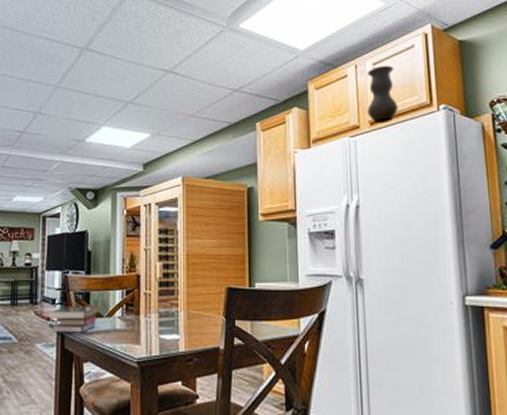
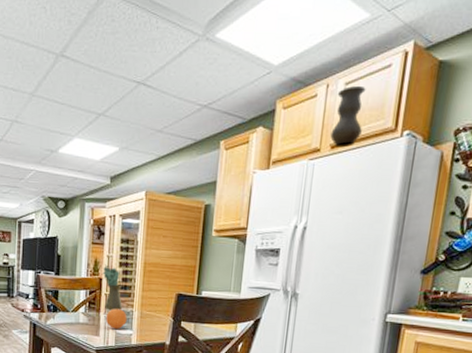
books: present [48,306,99,333] -> none [23,301,66,324]
vase: none [140,259,166,318] -> present [102,264,123,315]
fruit: none [146,309,172,334] -> present [105,308,127,329]

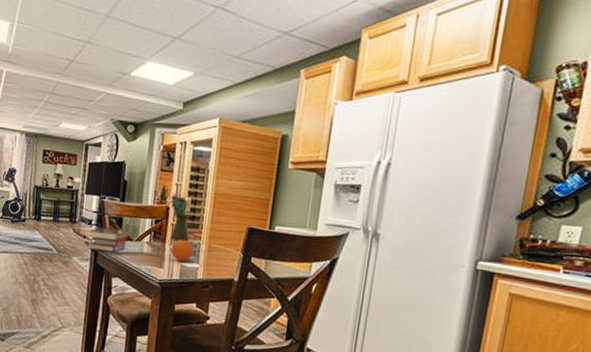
books: none [23,301,66,324] -> present [85,227,130,253]
vase: present [330,85,366,148] -> none [419,16,459,81]

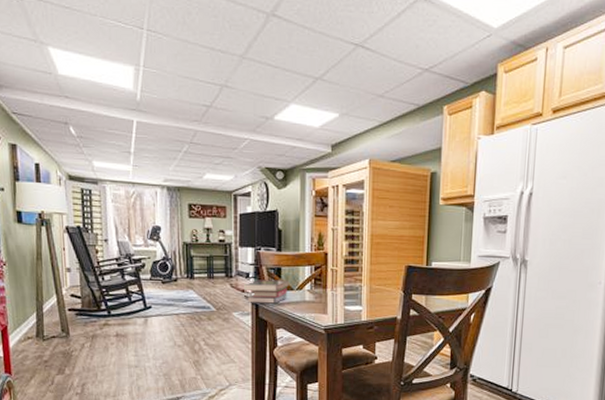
vase: present [170,193,190,246] -> none [327,238,351,291]
fruit: present [171,239,194,262] -> none [333,284,356,305]

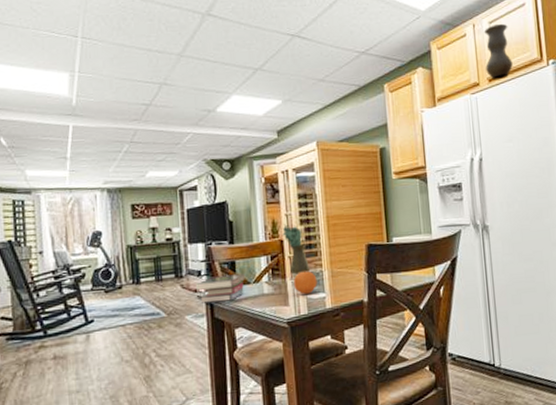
vase: none [327,238,351,291] -> present [282,224,311,280]
fruit: none [333,284,356,305] -> present [293,271,317,294]
vase: none [552,49,584,112] -> present [484,23,513,80]

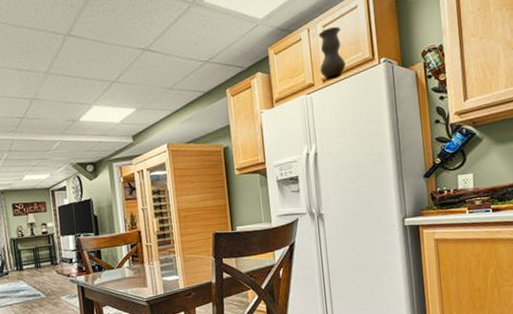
books: present [195,273,246,304] -> none [68,260,110,286]
vase: present [282,224,311,280] -> none [140,217,165,265]
fruit: present [293,271,317,294] -> none [150,257,171,277]

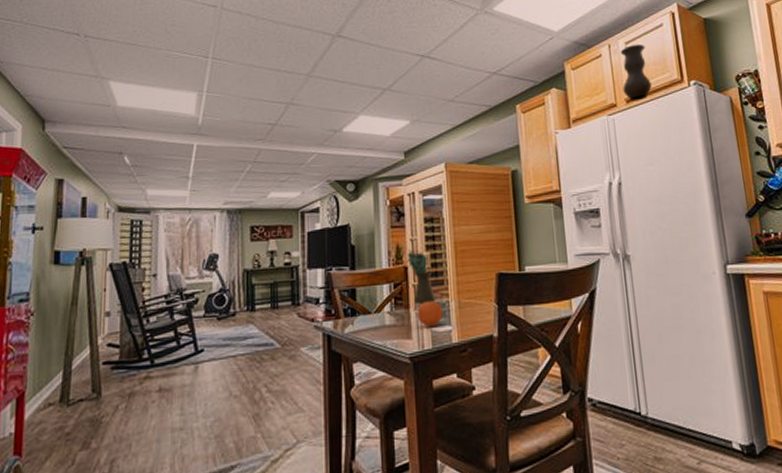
vase: none [140,217,165,265] -> present [407,250,436,311]
fruit: none [150,257,171,277] -> present [417,301,443,327]

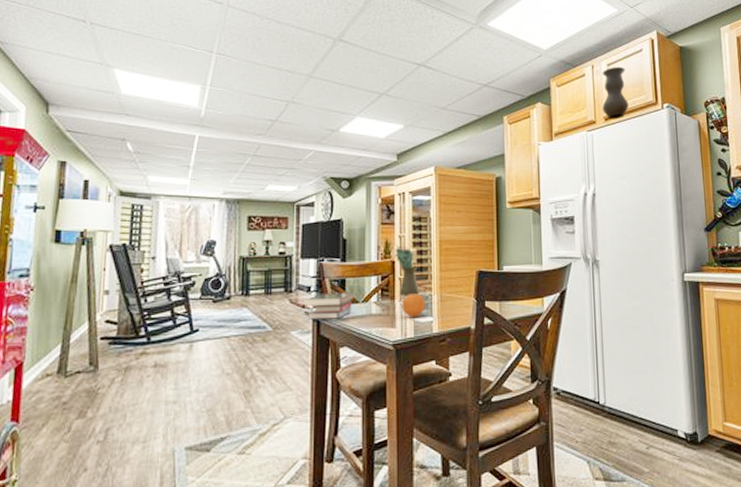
books: none [312,302,367,334] -> present [303,292,355,320]

